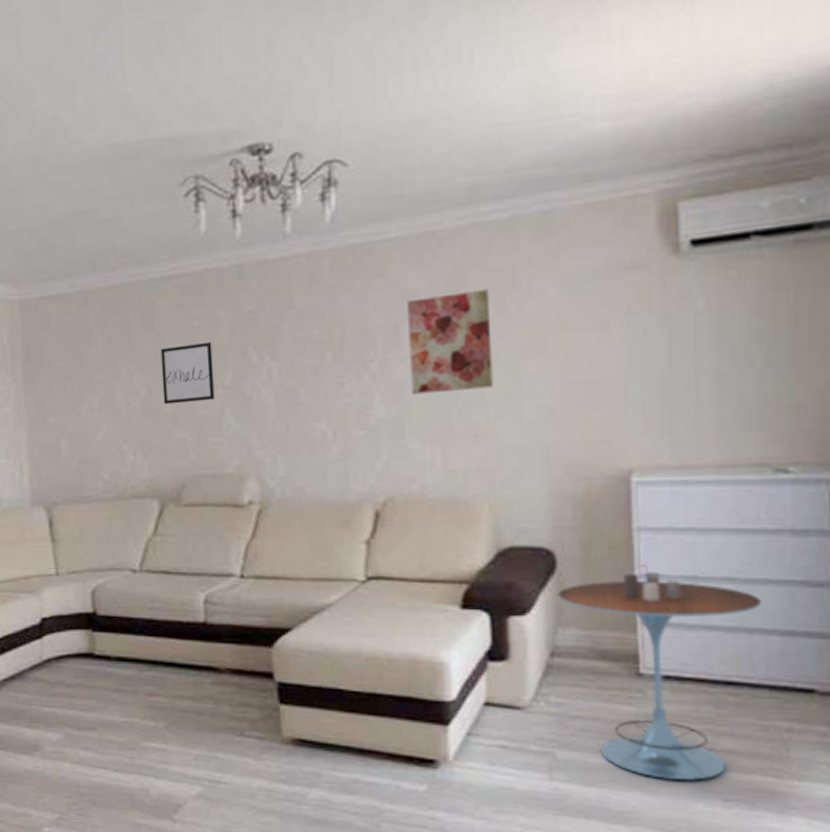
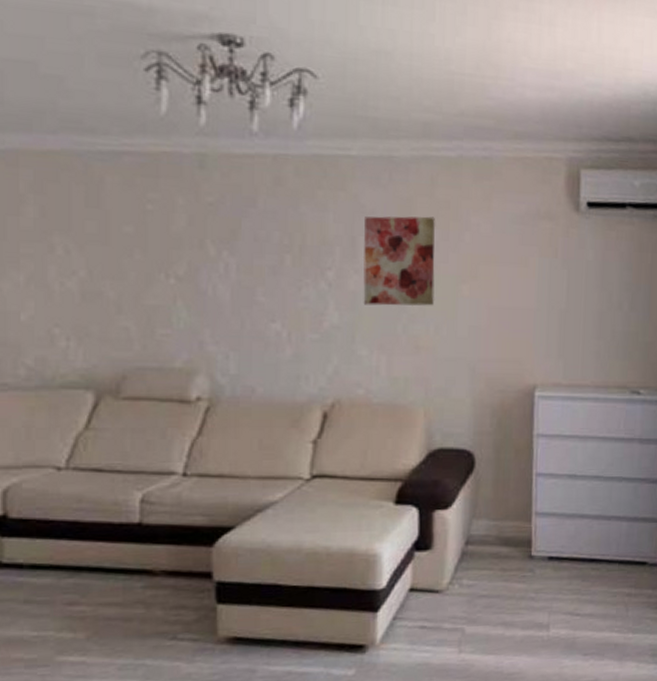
wall art: present [160,341,215,405] -> none [106,227,166,290]
side table: present [558,564,763,781] -> none [474,464,618,643]

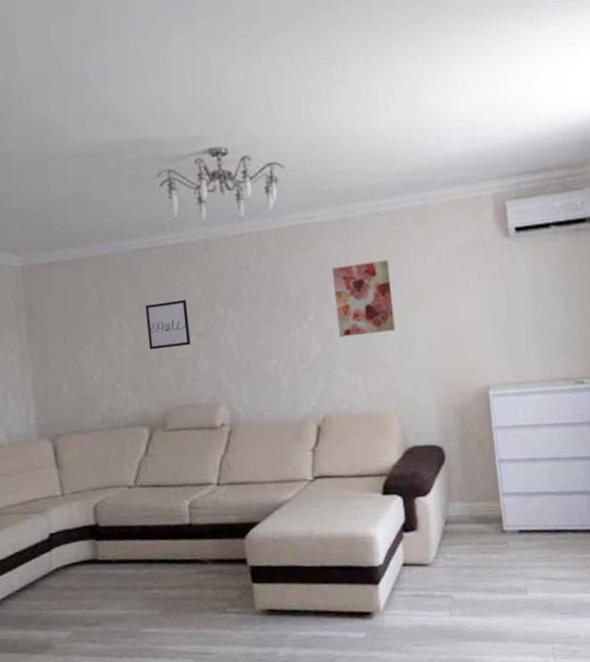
wall art: none [106,227,166,290] -> present [145,299,191,350]

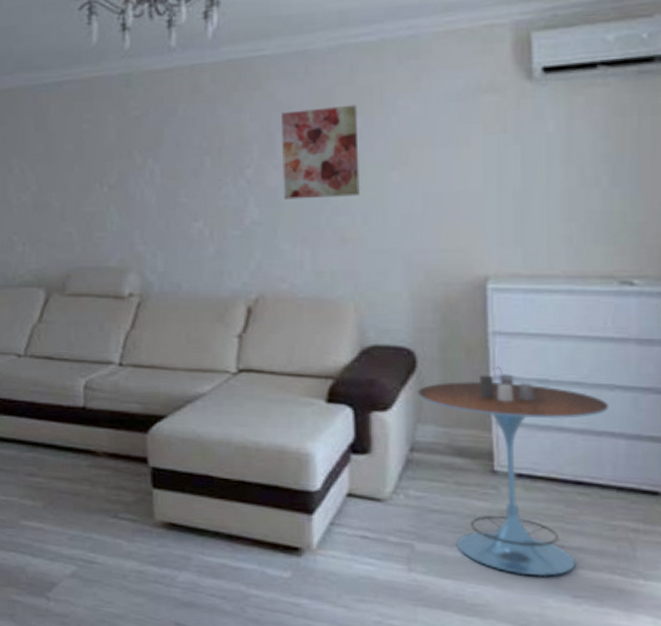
wall art: present [145,299,191,350] -> none [51,143,101,200]
side table: none [447,452,575,605] -> present [417,366,610,577]

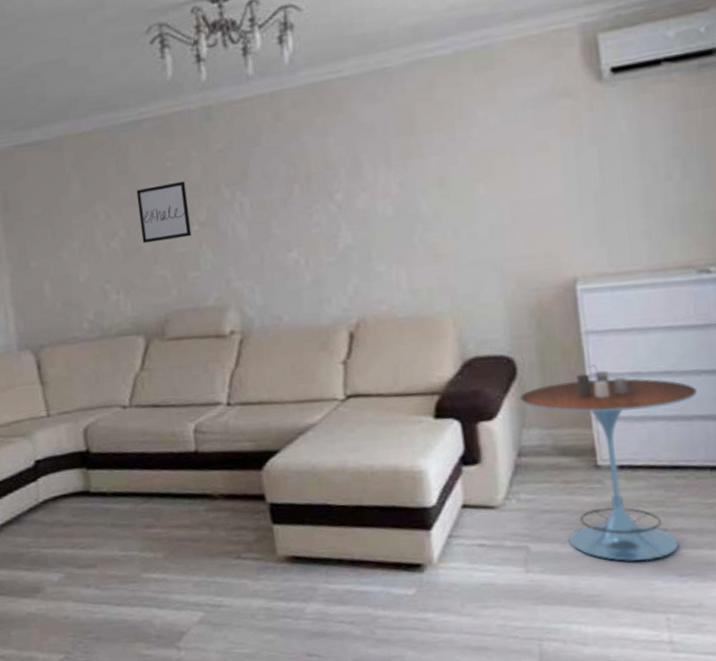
wall art: none [51,143,101,200] -> present [136,181,192,244]
wall art: present [282,104,360,200] -> none [365,119,449,221]

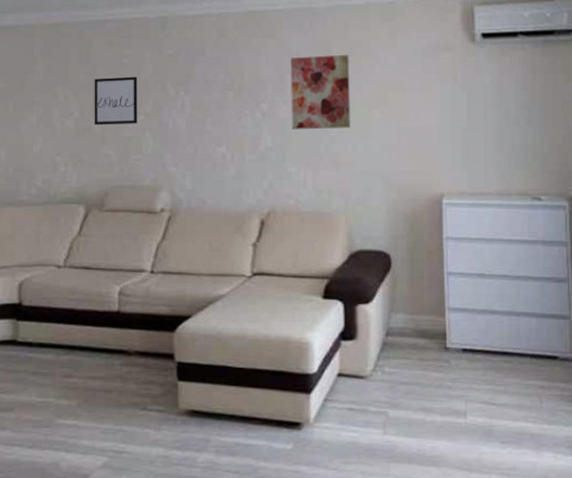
wall art: none [365,119,449,221] -> present [291,54,350,130]
side table: present [520,364,698,562] -> none [392,264,526,430]

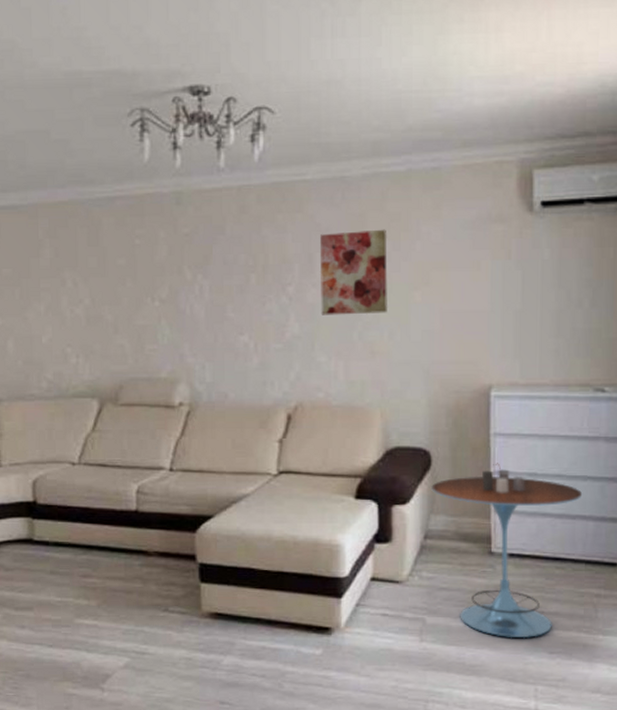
wall art: present [94,76,138,125] -> none [104,259,152,313]
side table: none [392,264,526,430] -> present [431,463,583,639]

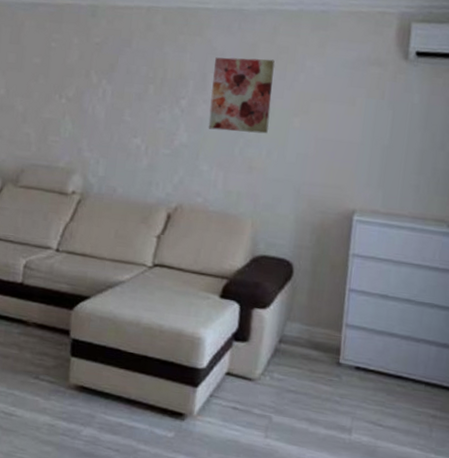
side table: present [431,463,583,639] -> none [290,281,429,448]

